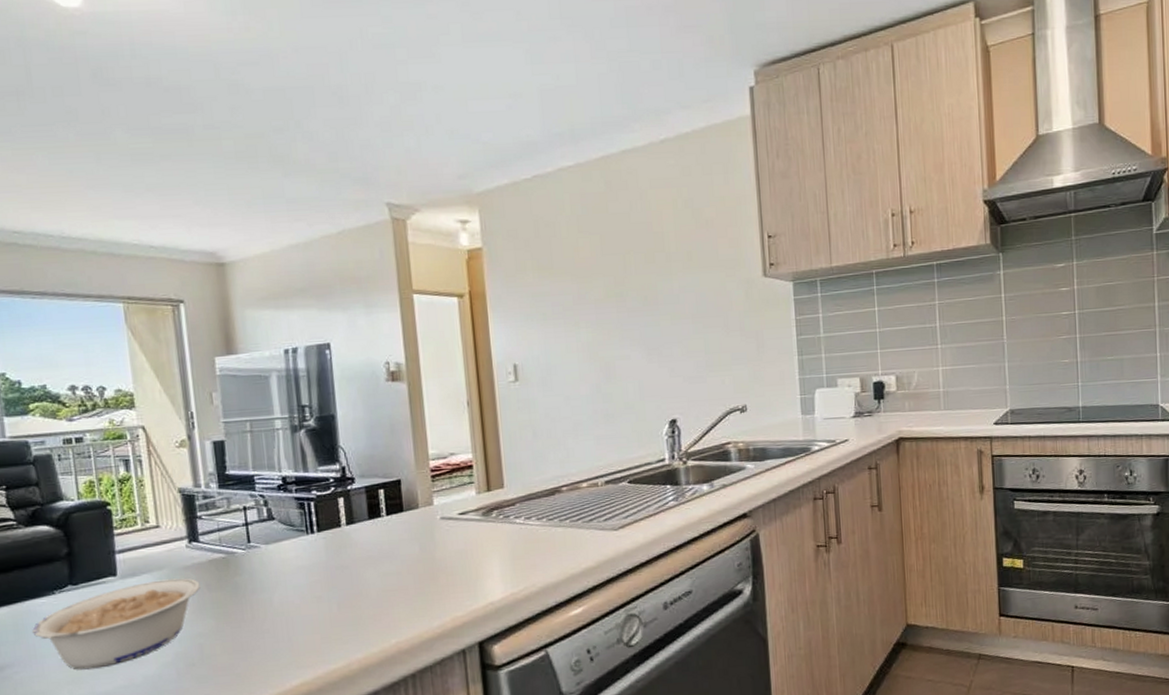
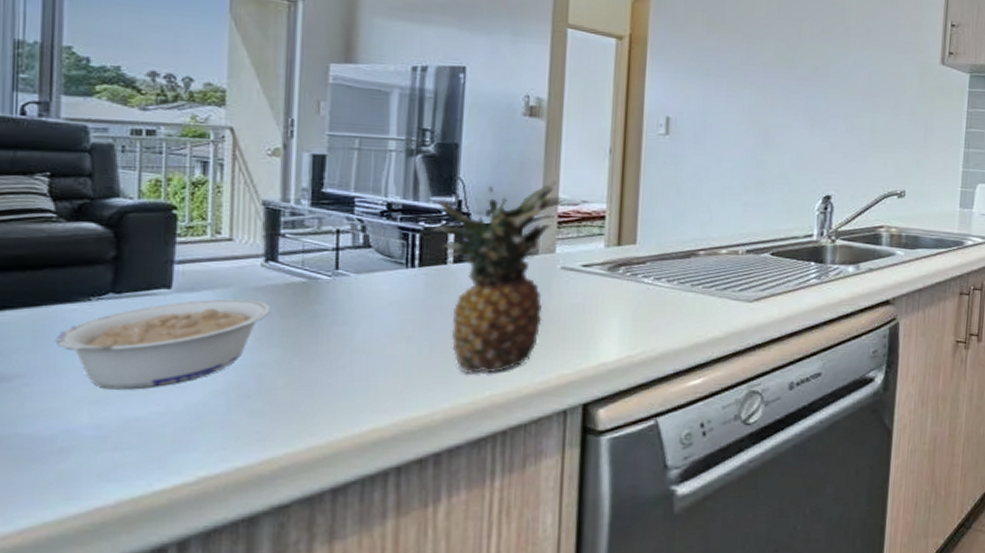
fruit: none [323,438,436,626] -> present [432,180,566,374]

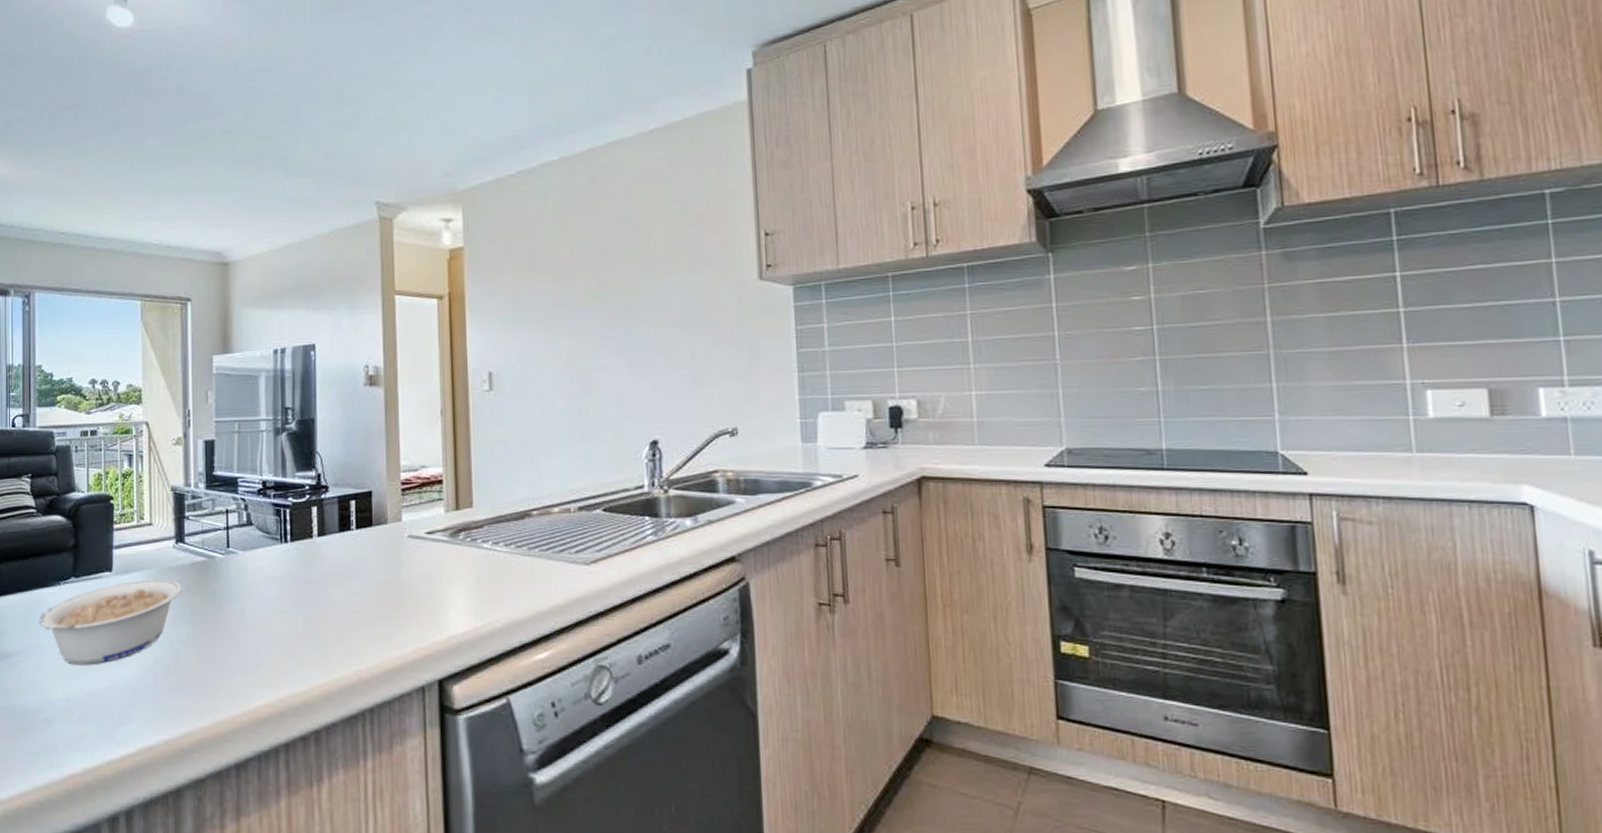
fruit: present [432,180,566,374] -> none [299,447,407,649]

